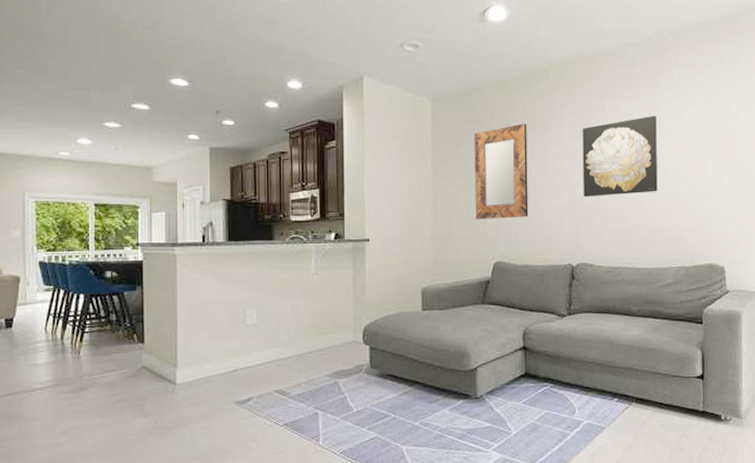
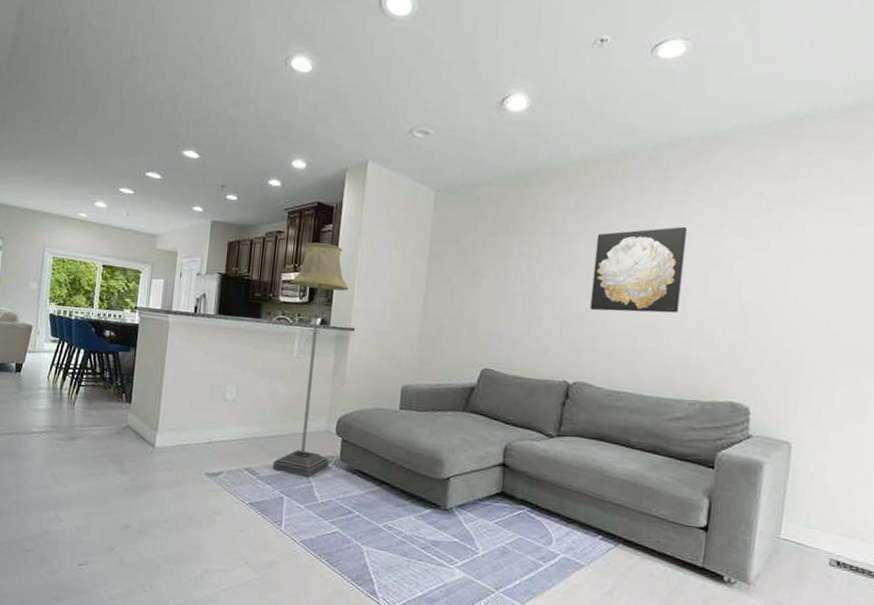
floor lamp: none [299,160,360,389] -> present [272,242,349,477]
home mirror: present [474,123,529,219] -> none [467,223,536,325]

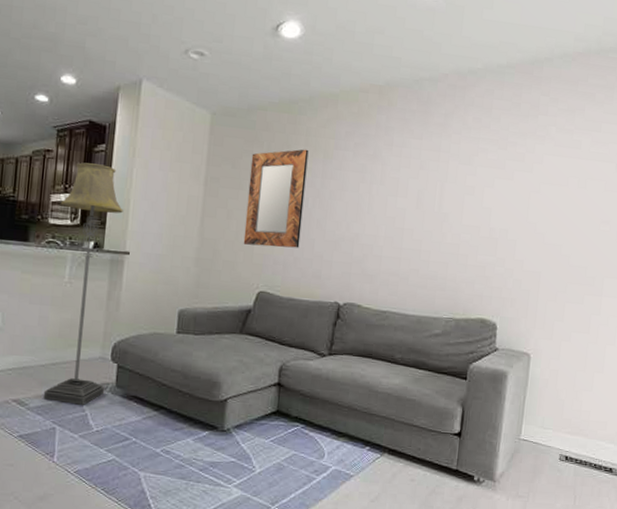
home mirror: none [467,223,536,325] -> present [243,149,309,248]
wall art: present [590,226,687,313] -> none [359,156,445,238]

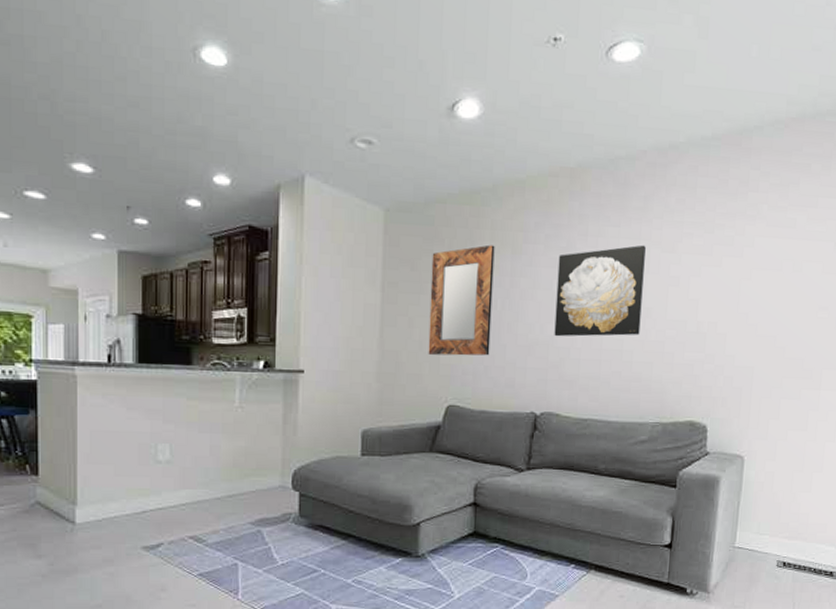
floor lamp: present [43,162,123,405] -> none [221,273,294,538]
wall art: none [359,156,445,238] -> present [554,245,646,337]

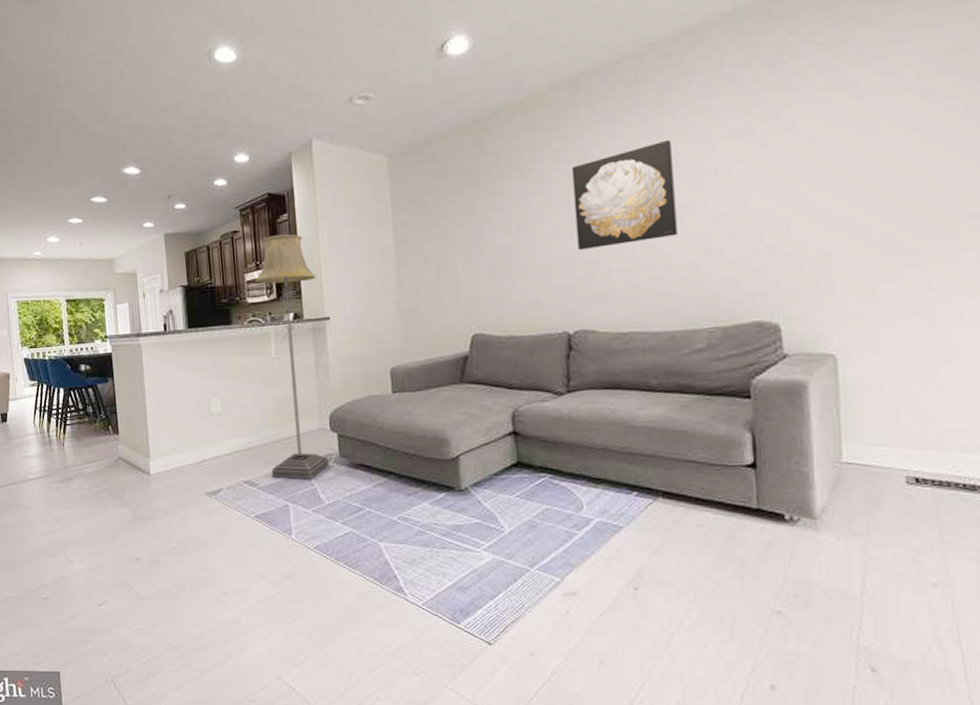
floor lamp: none [221,273,294,538] -> present [254,234,330,480]
home mirror: present [428,244,495,356] -> none [439,169,510,287]

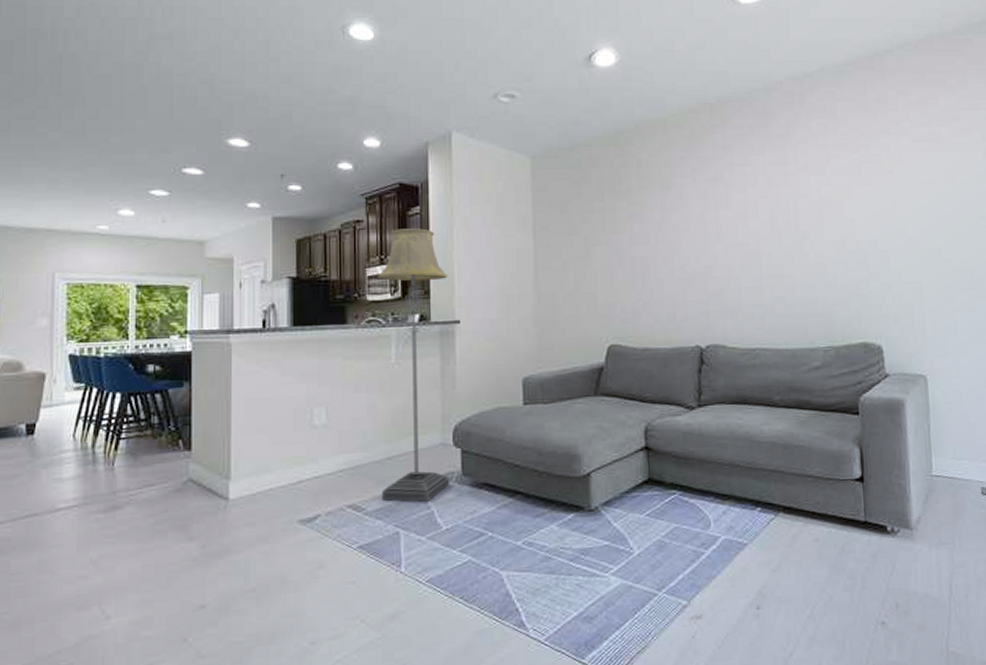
wall art: present [571,139,678,251] -> none [707,170,799,267]

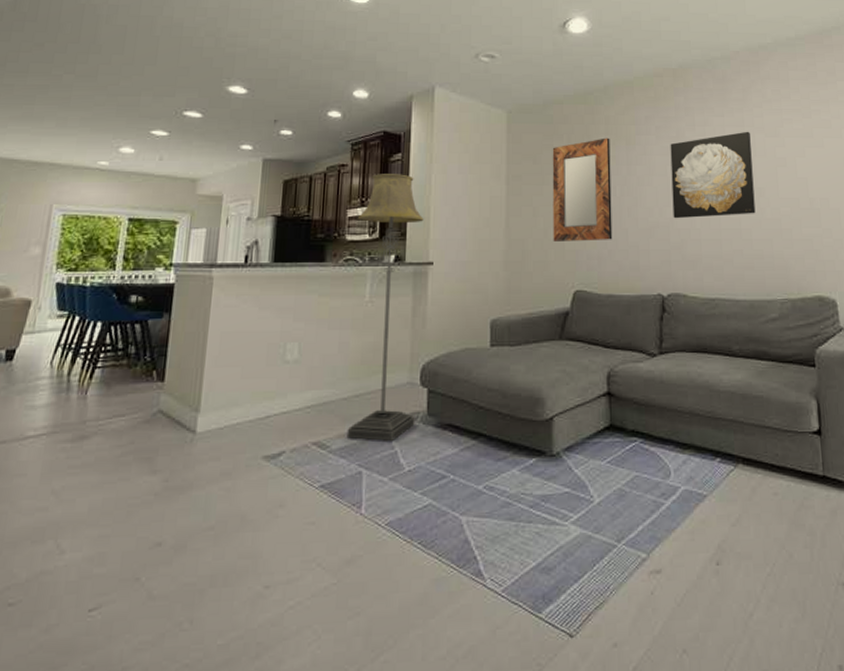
home mirror: none [581,182,648,295] -> present [552,138,613,241]
wall art: none [707,170,799,267] -> present [670,131,756,219]

